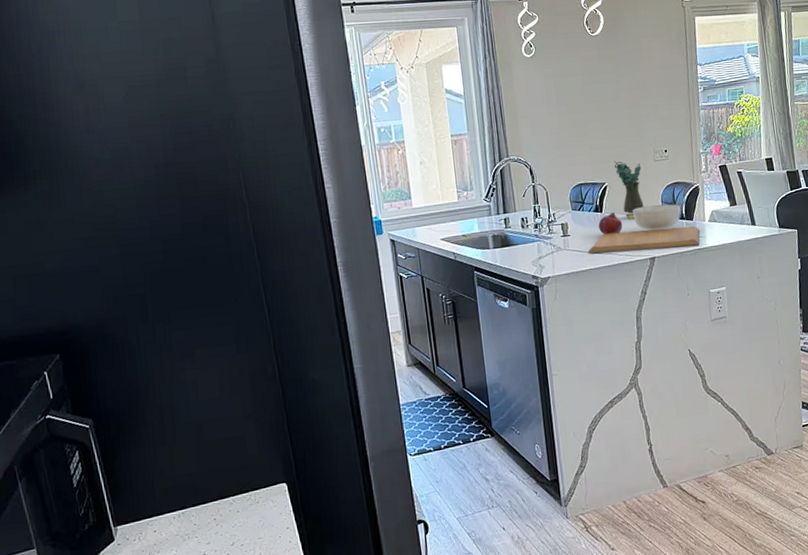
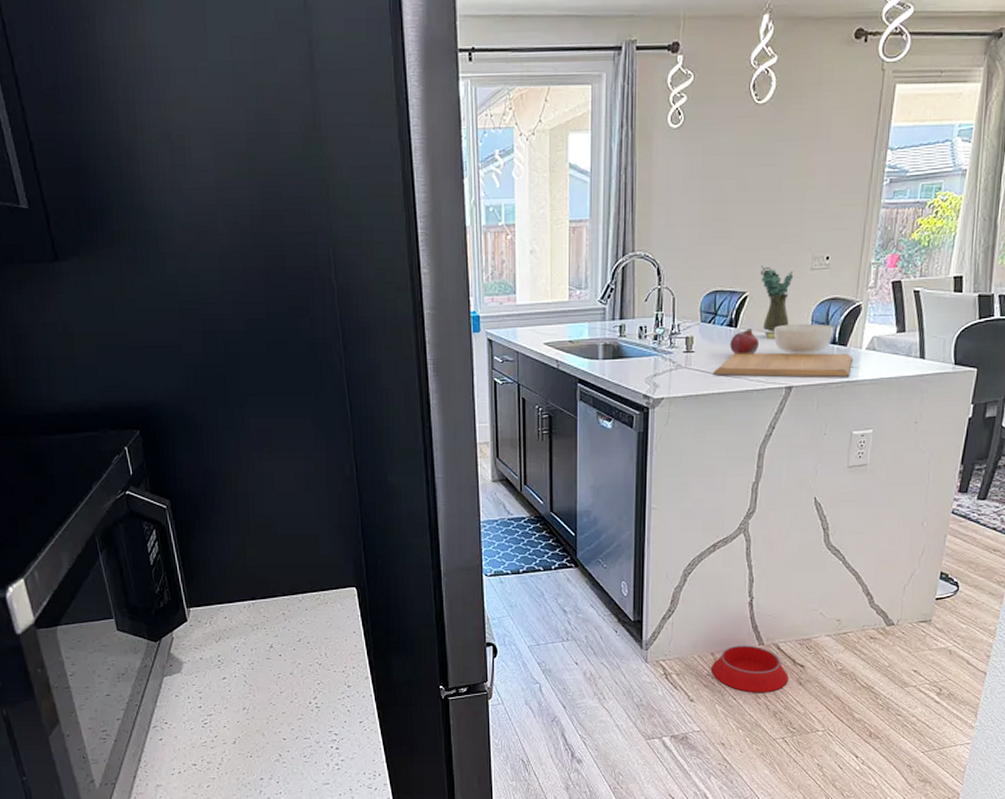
pet bowl: none [626,489,694,534] -> present [711,645,789,693]

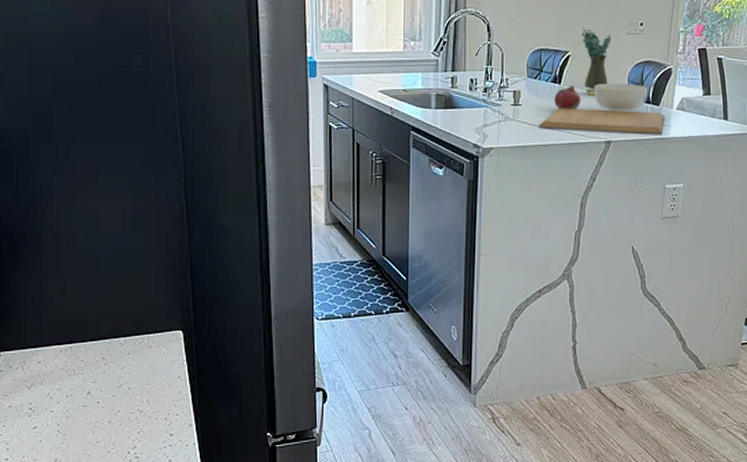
pet bowl: present [711,645,789,693] -> none [537,389,609,436]

